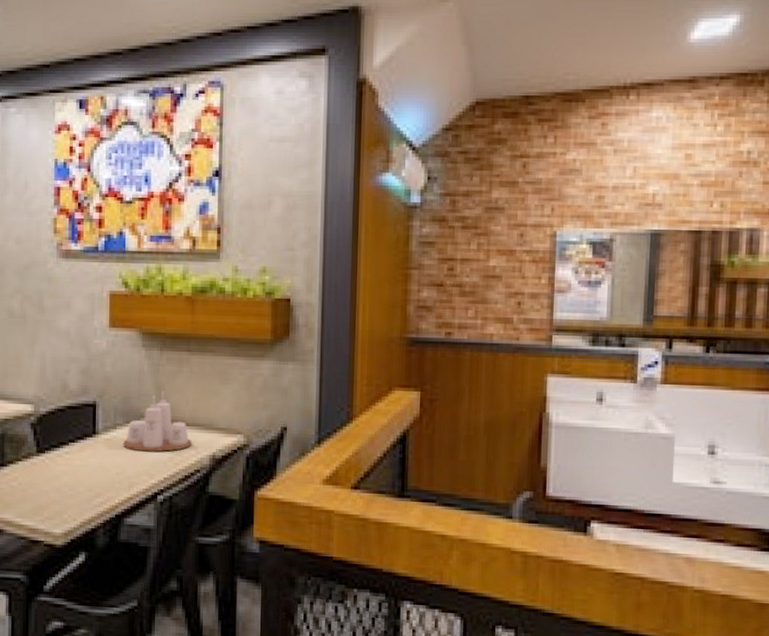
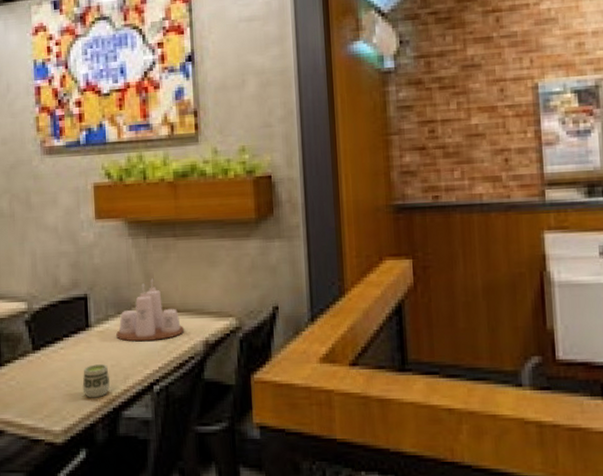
cup: none [86,471,114,504] -> present [82,364,111,398]

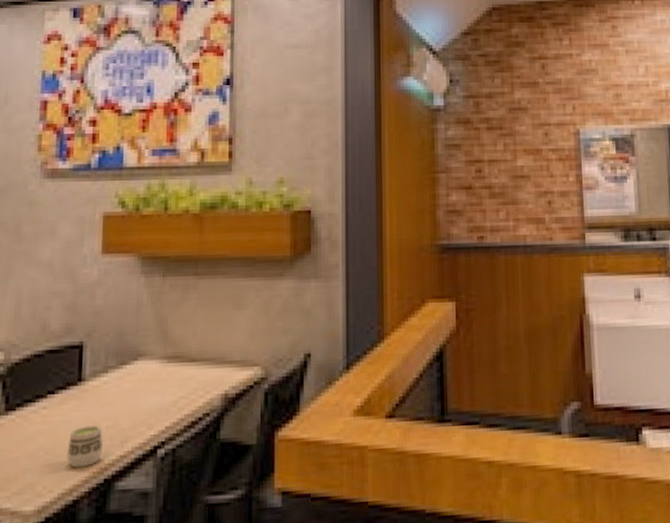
condiment set: present [116,278,185,342] -> none [116,322,201,397]

